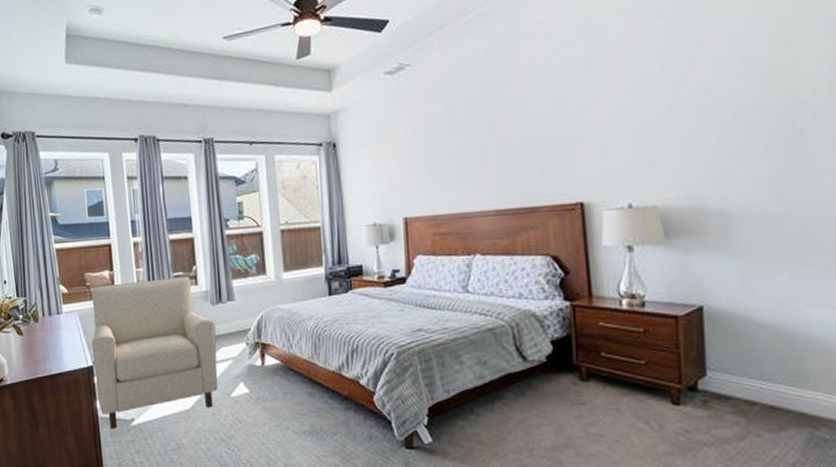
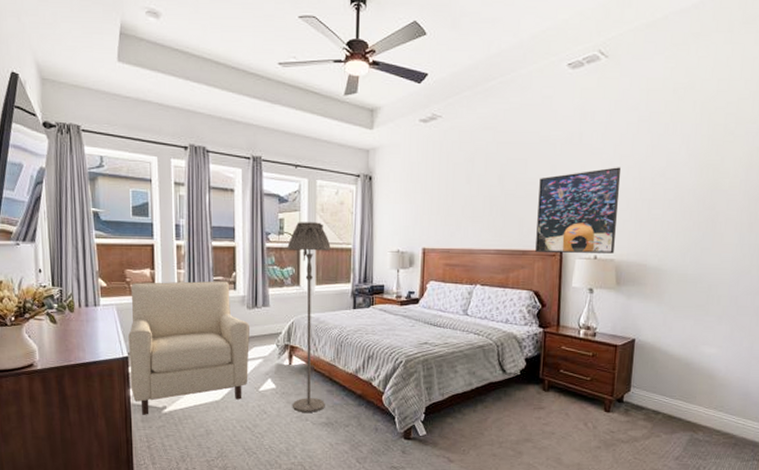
floor lamp: none [248,201,307,420] -> present [287,222,331,412]
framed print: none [541,90,655,208] -> present [535,167,622,254]

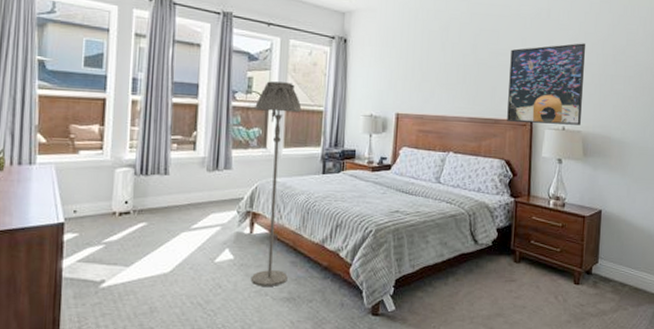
chair: present [128,281,249,415] -> none [63,139,208,290]

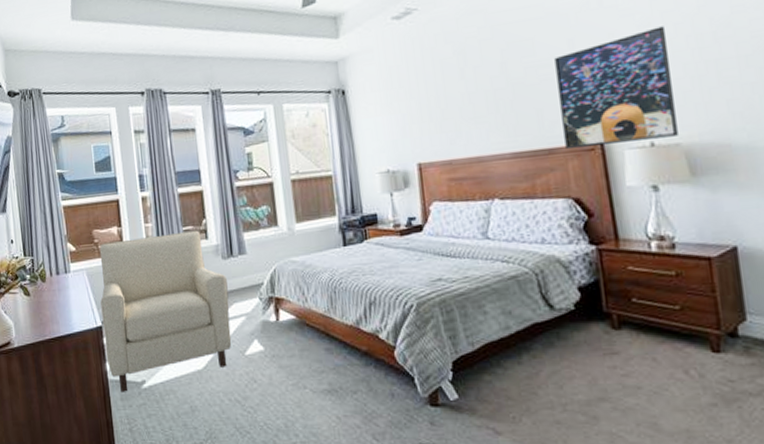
chair: none [63,139,208,290] -> present [99,230,232,392]
floor lamp: present [250,81,302,286] -> none [258,151,325,378]

